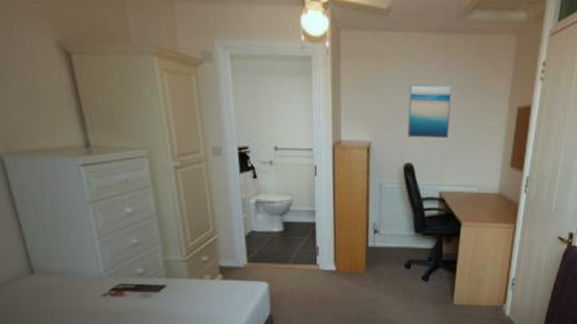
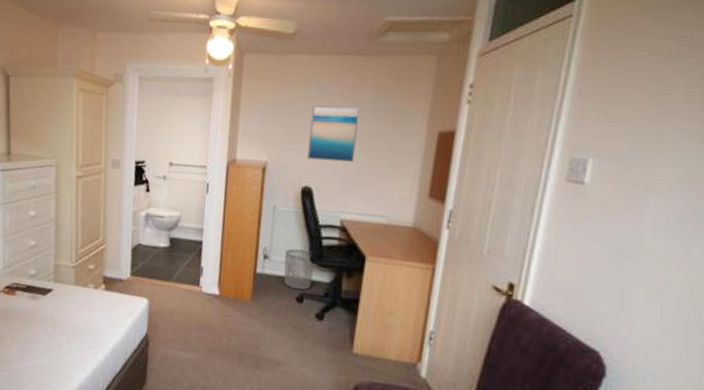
waste bin: none [393,221,419,258] -> present [283,248,315,290]

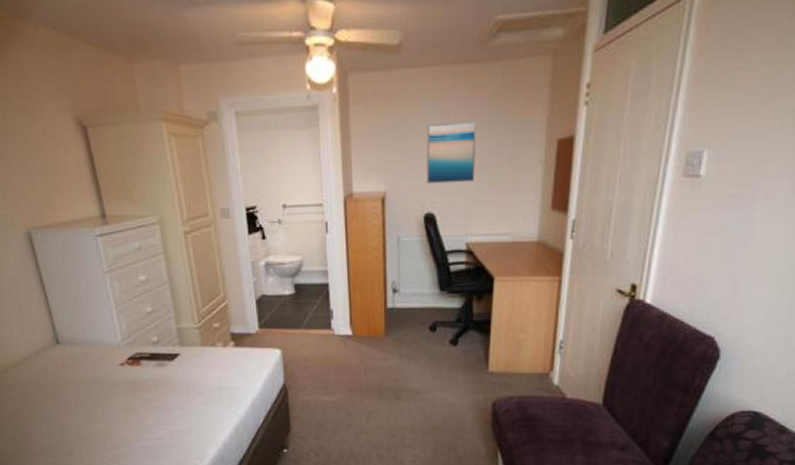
waste bin: present [283,248,315,290] -> none [414,278,445,319]

